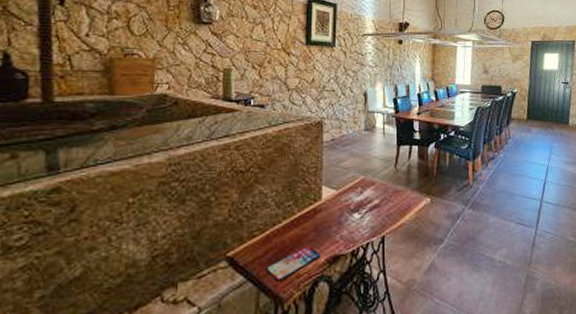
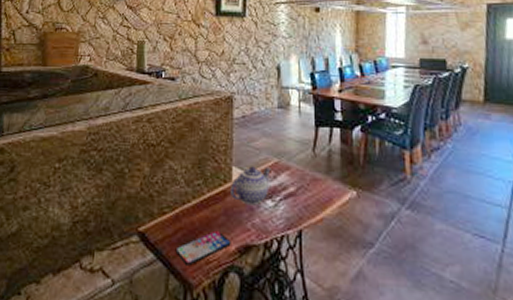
teapot: none [320,184,358,220] -> present [231,166,271,206]

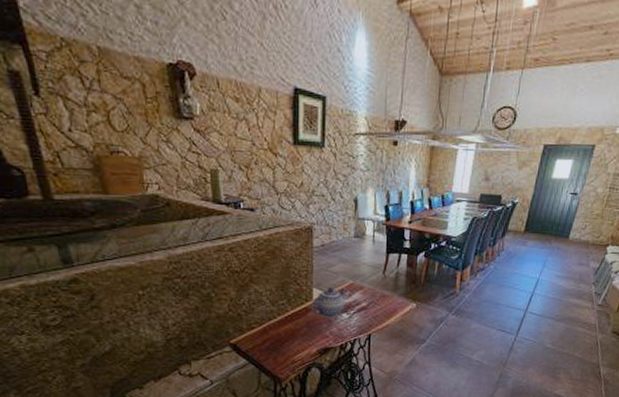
smartphone: present [175,230,231,266] -> none [265,338,313,366]

